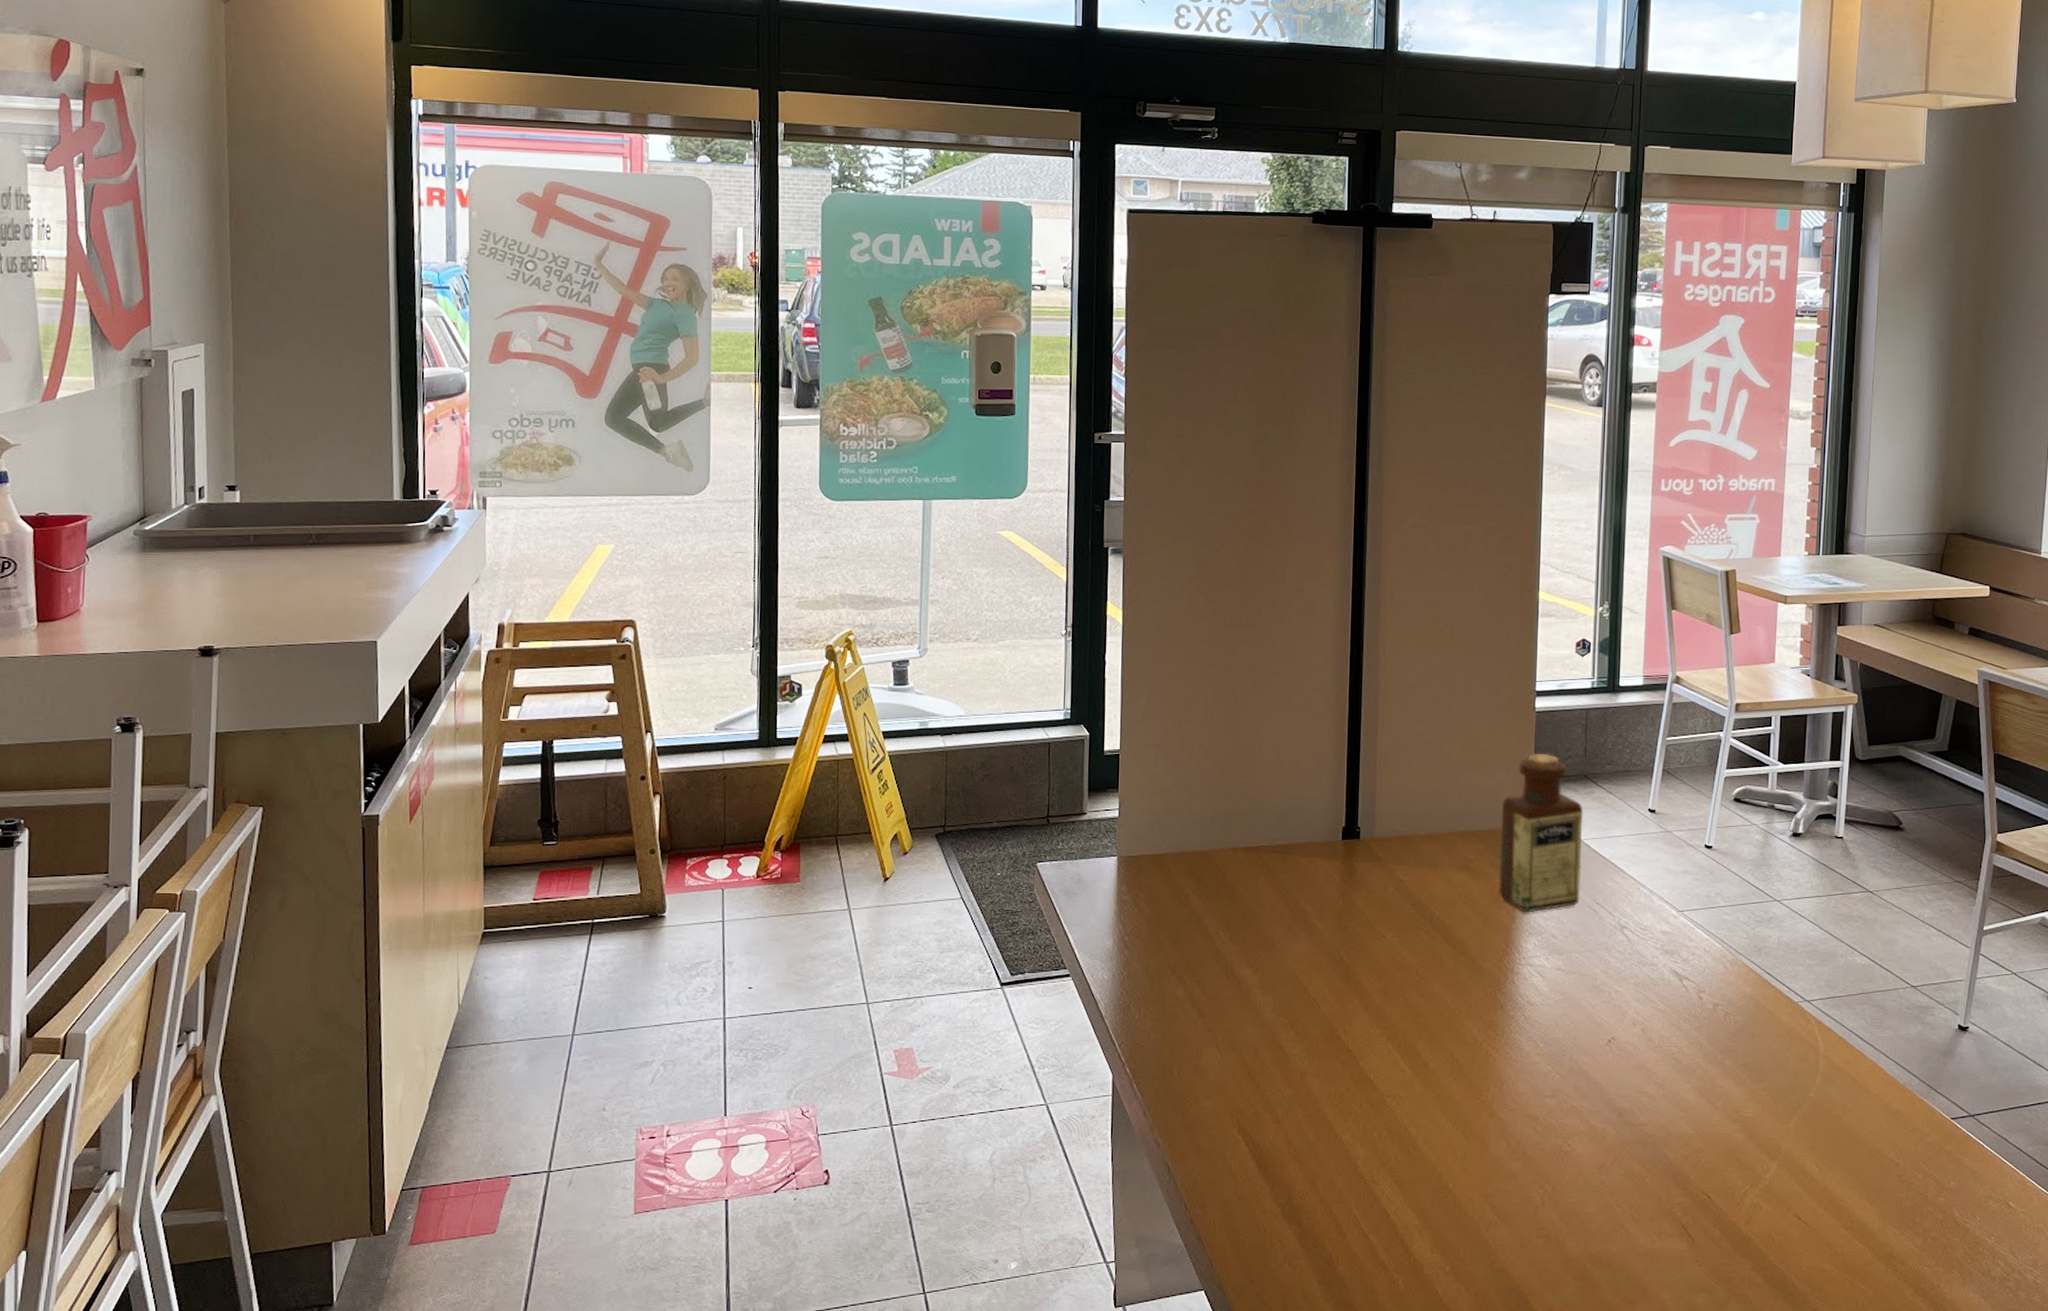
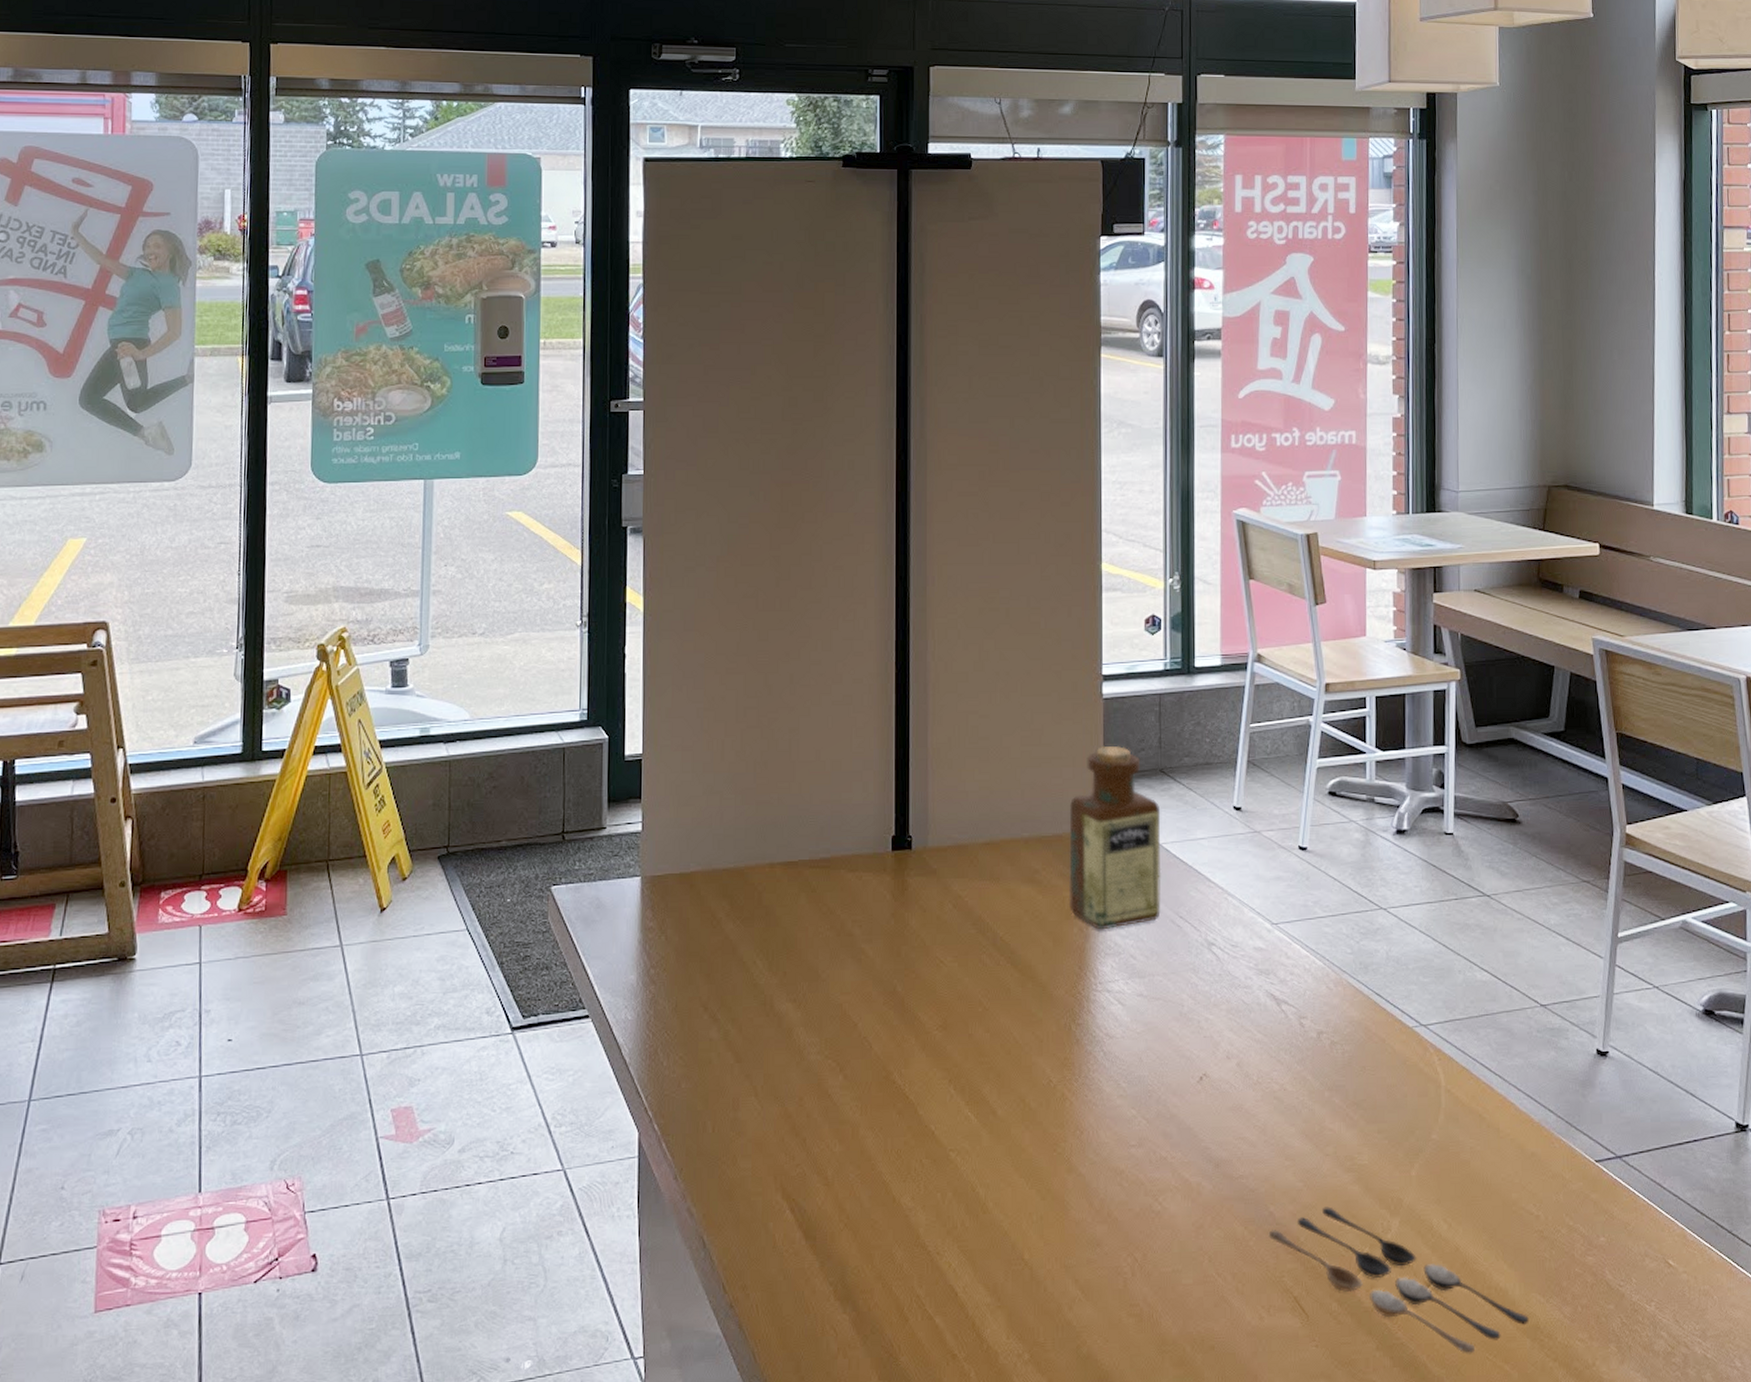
spoon: none [1662,1151,1885,1276] -> present [1268,1206,1529,1354]

